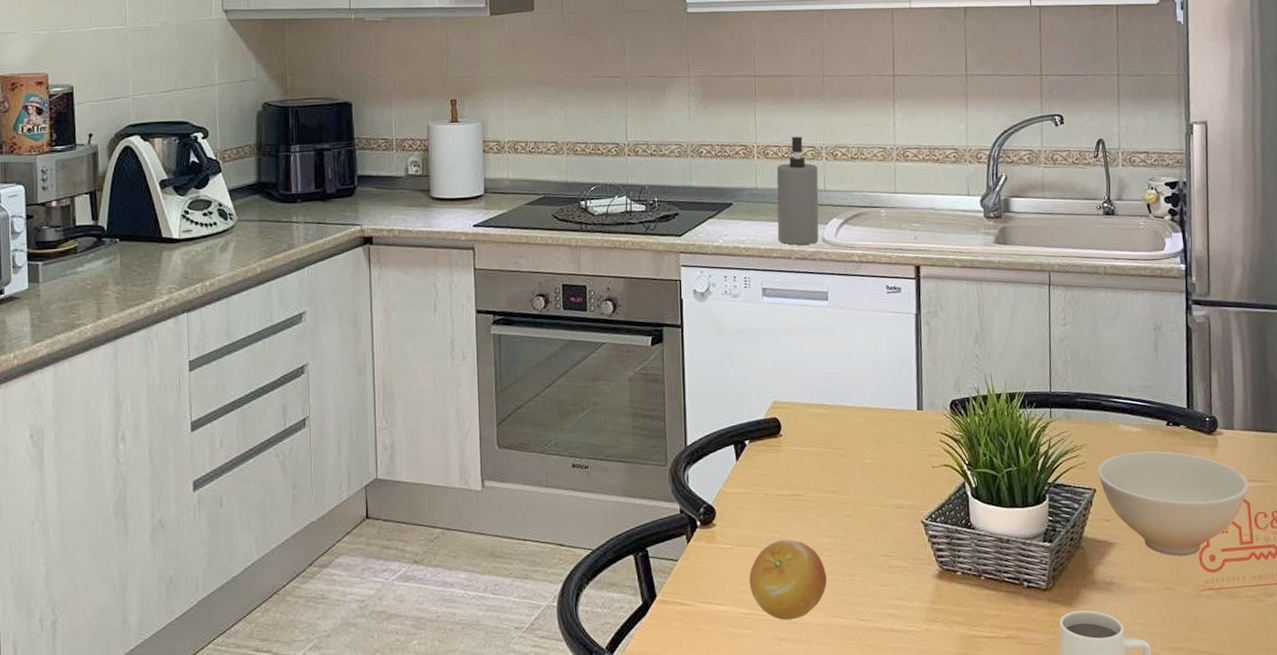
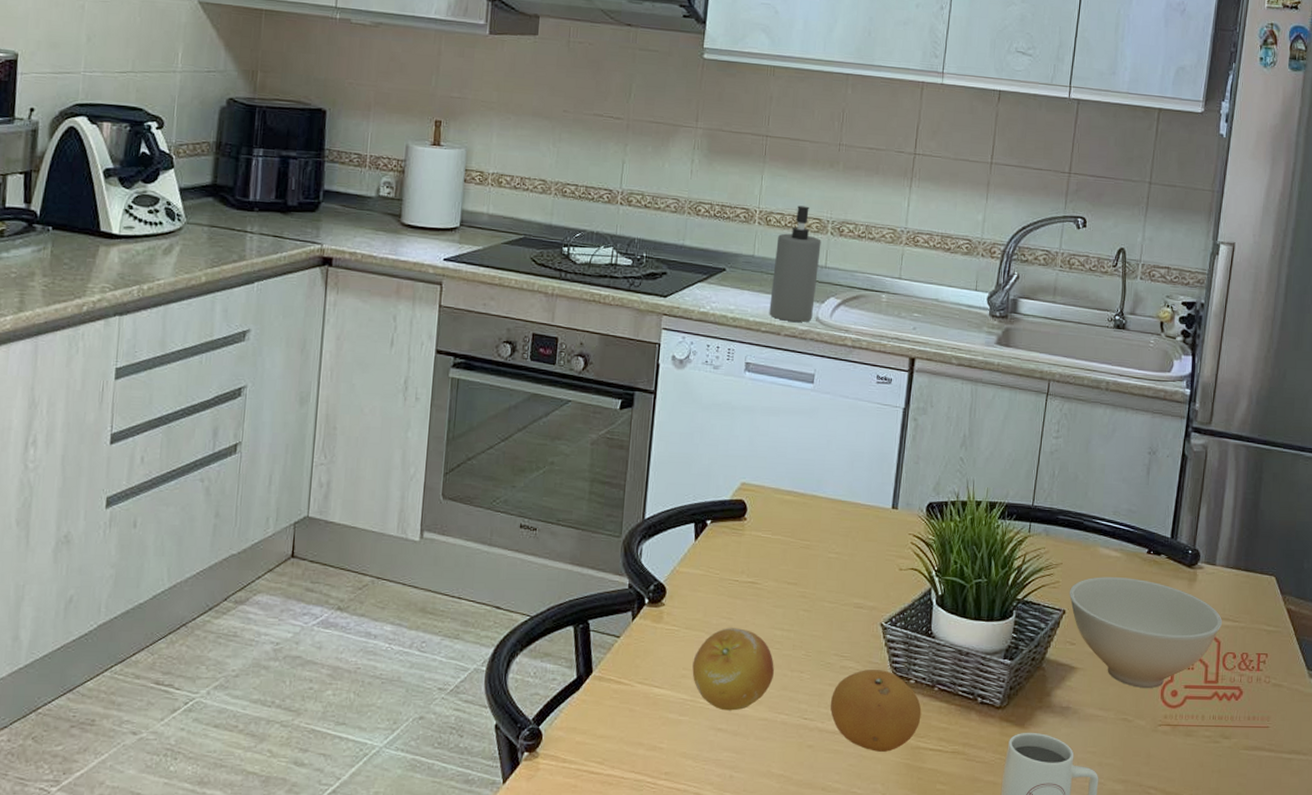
fruit: none [883,565,972,645] -> present [830,670,922,752]

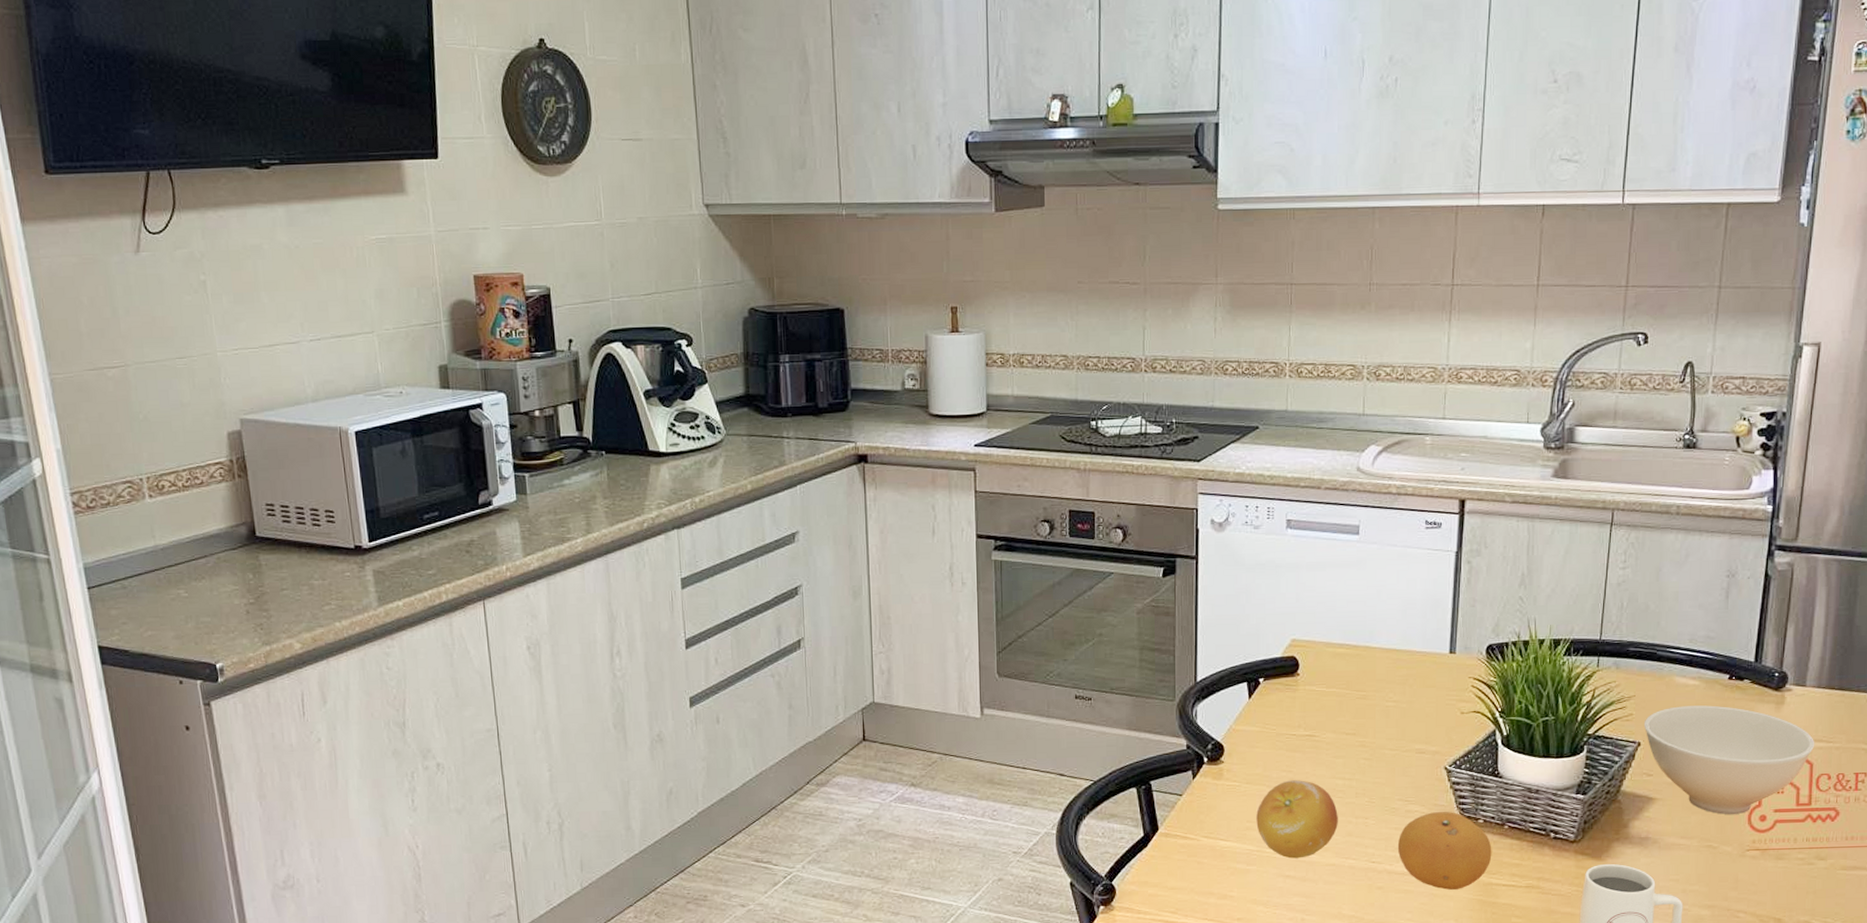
soap dispenser: present [769,205,822,322] -> none [1305,353,1357,474]

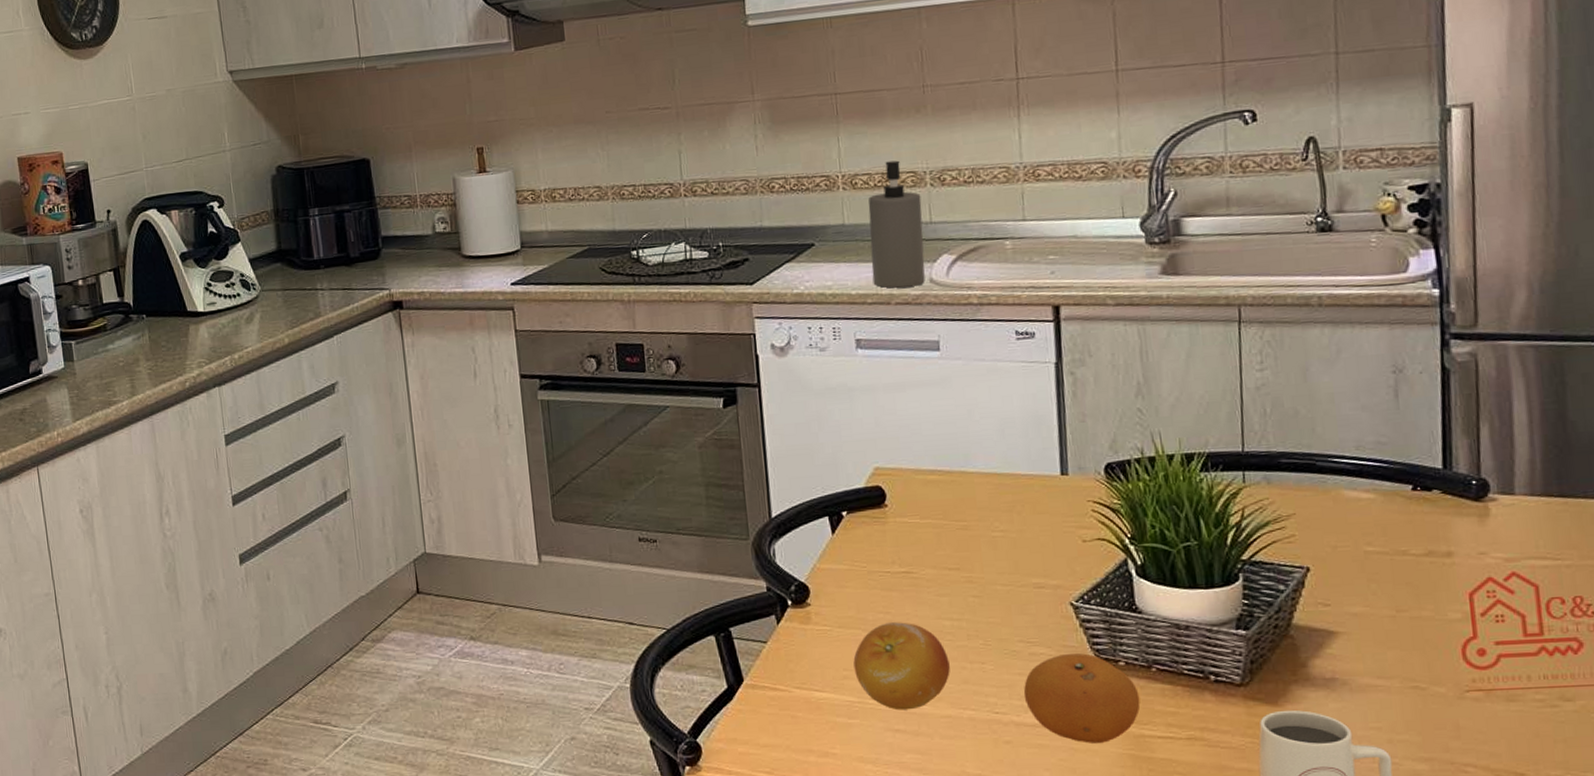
soap dispenser: none [1305,353,1357,474] -> present [859,160,925,288]
bowl: present [1643,705,1815,814] -> none [1310,521,1538,649]

